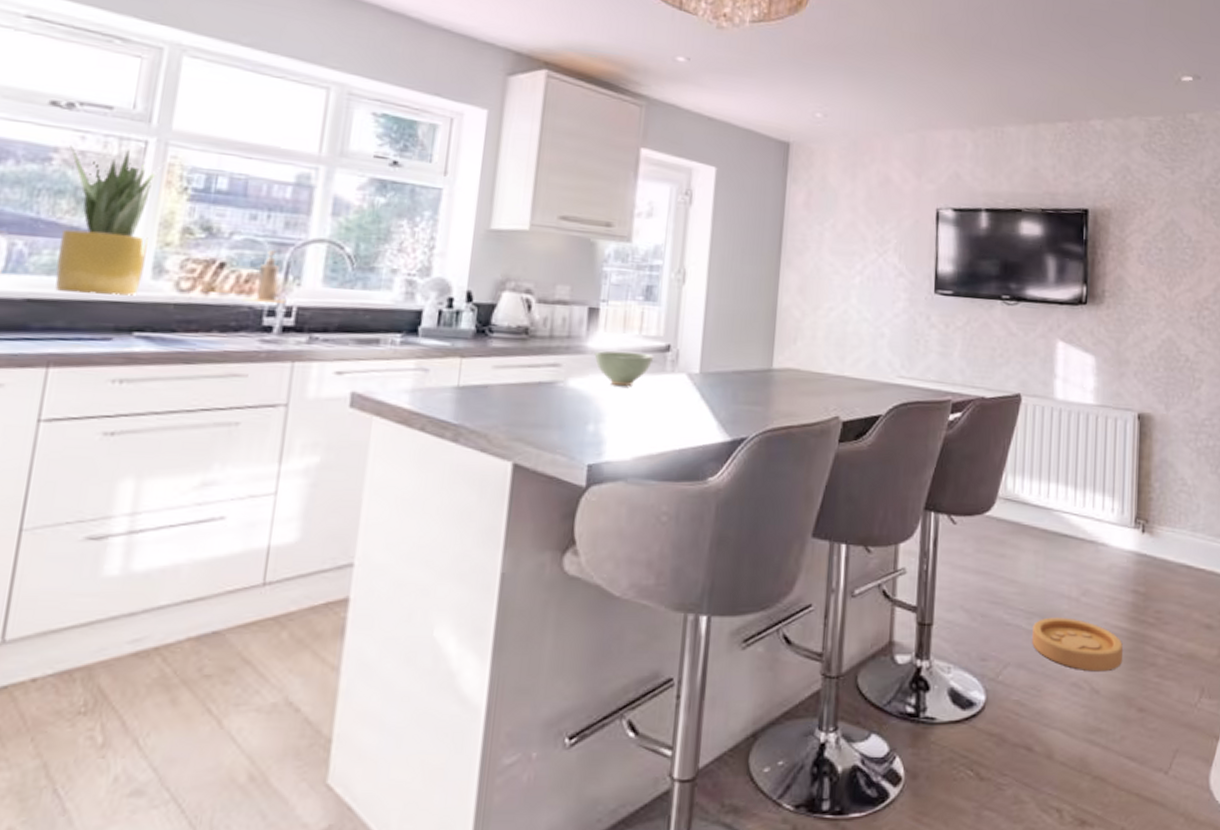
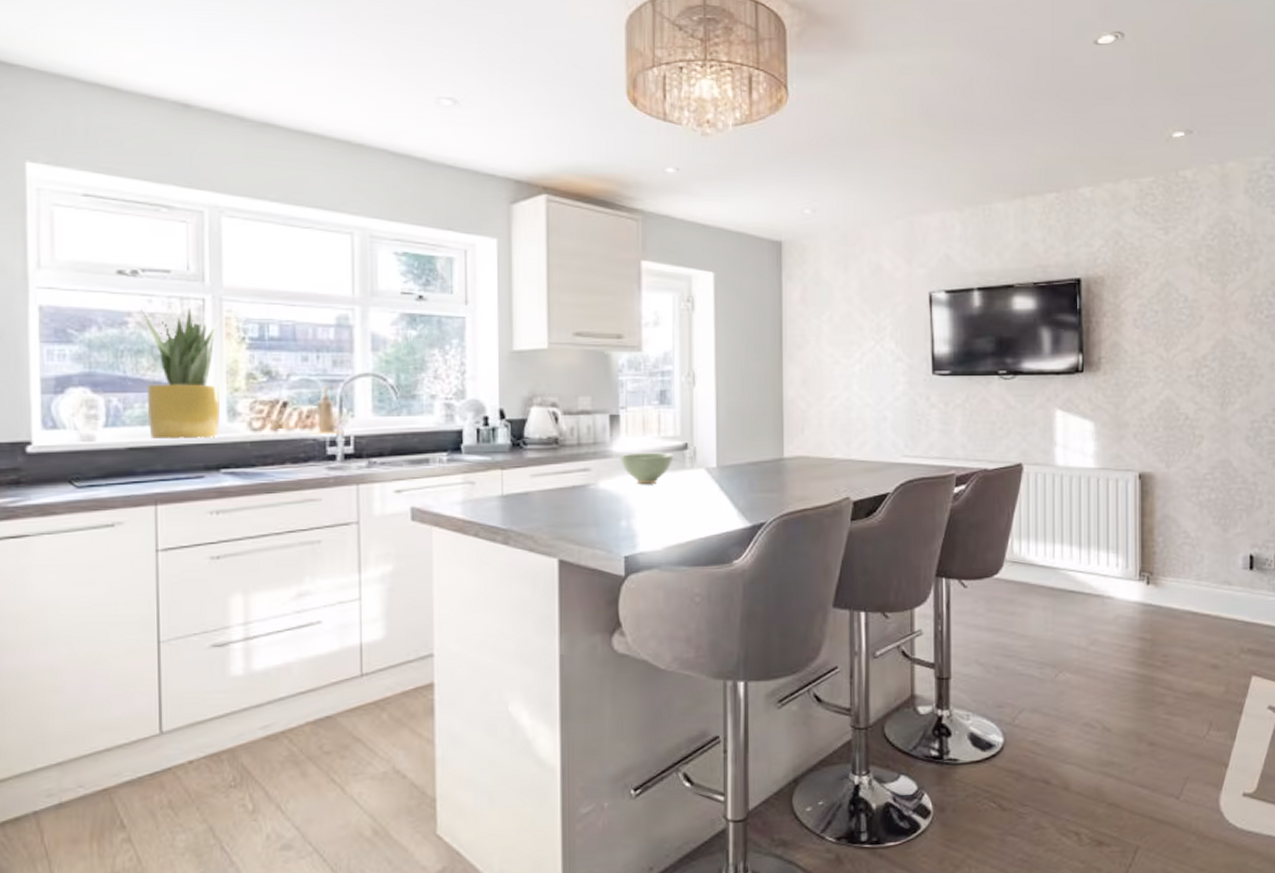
pet bowl: present [1032,617,1123,672] -> none [1045,665,1132,713]

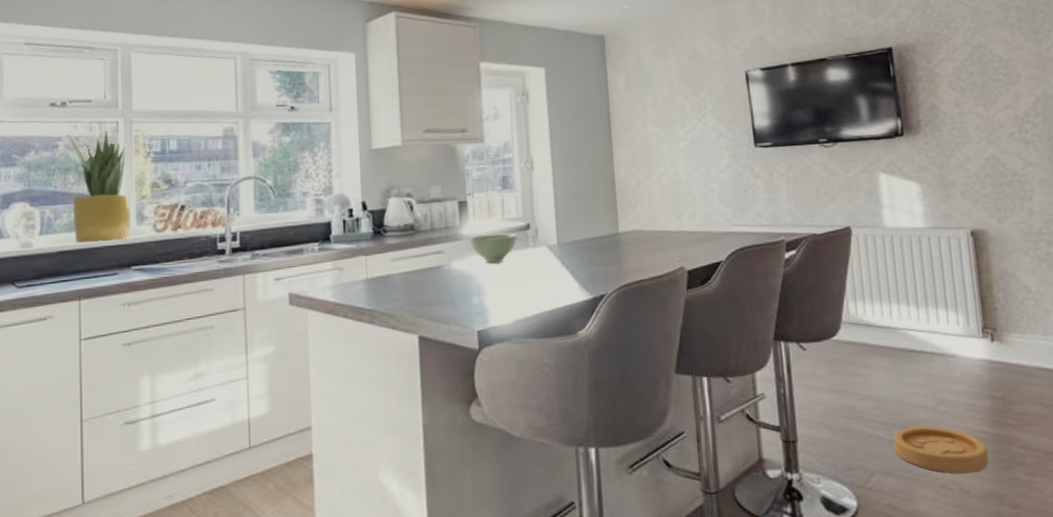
soap dispenser: present [306,386,344,435] -> none [200,190,232,234]
pet bowl: none [1045,665,1132,713] -> present [894,426,988,474]

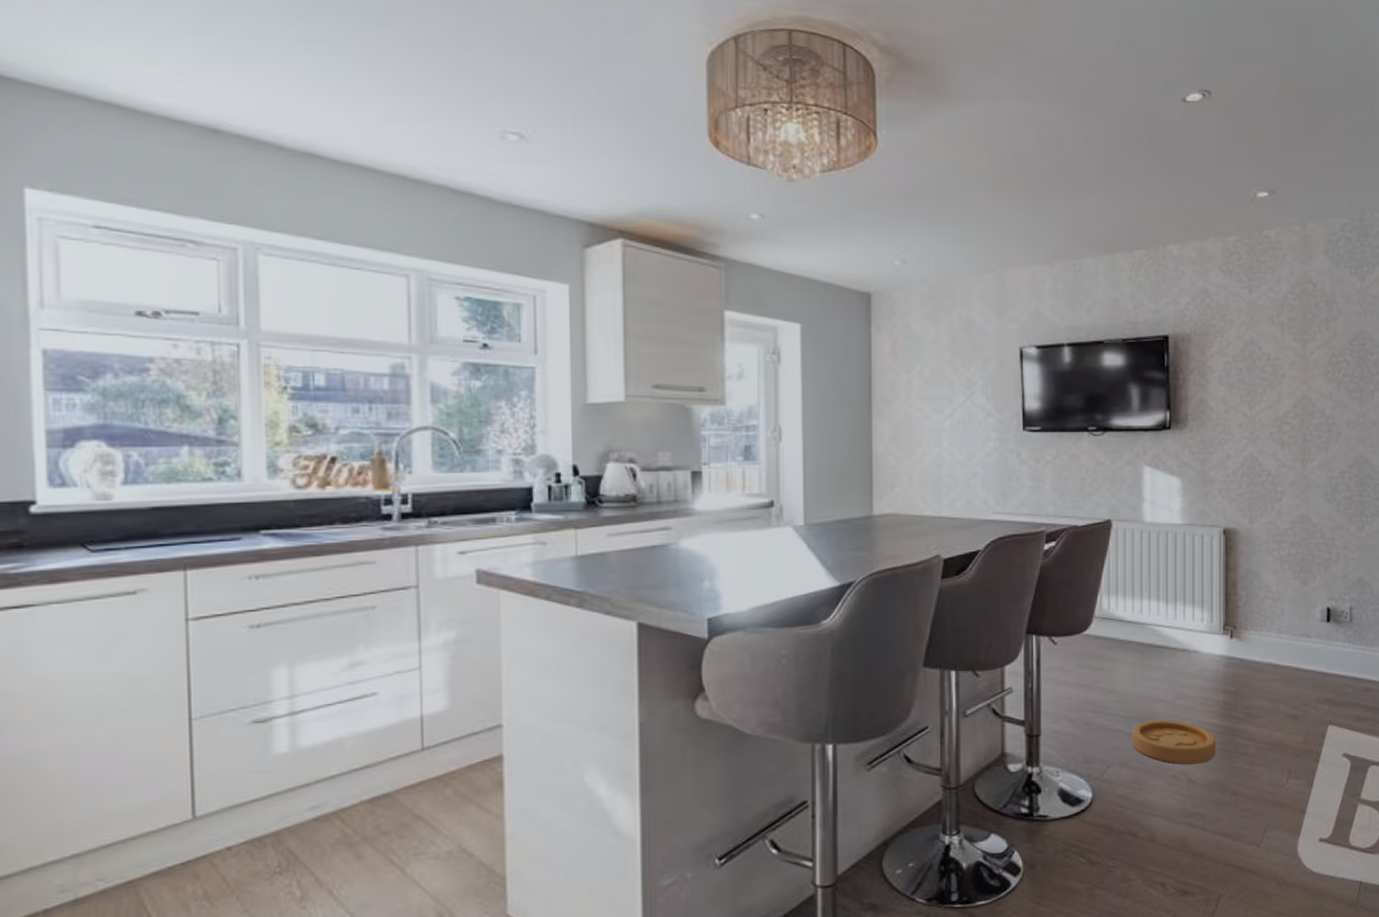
planter: present [68,130,132,244] -> none [164,354,260,499]
soap dispenser: none [200,190,232,234] -> present [358,440,401,493]
bowl: present [469,233,518,263] -> none [702,510,759,543]

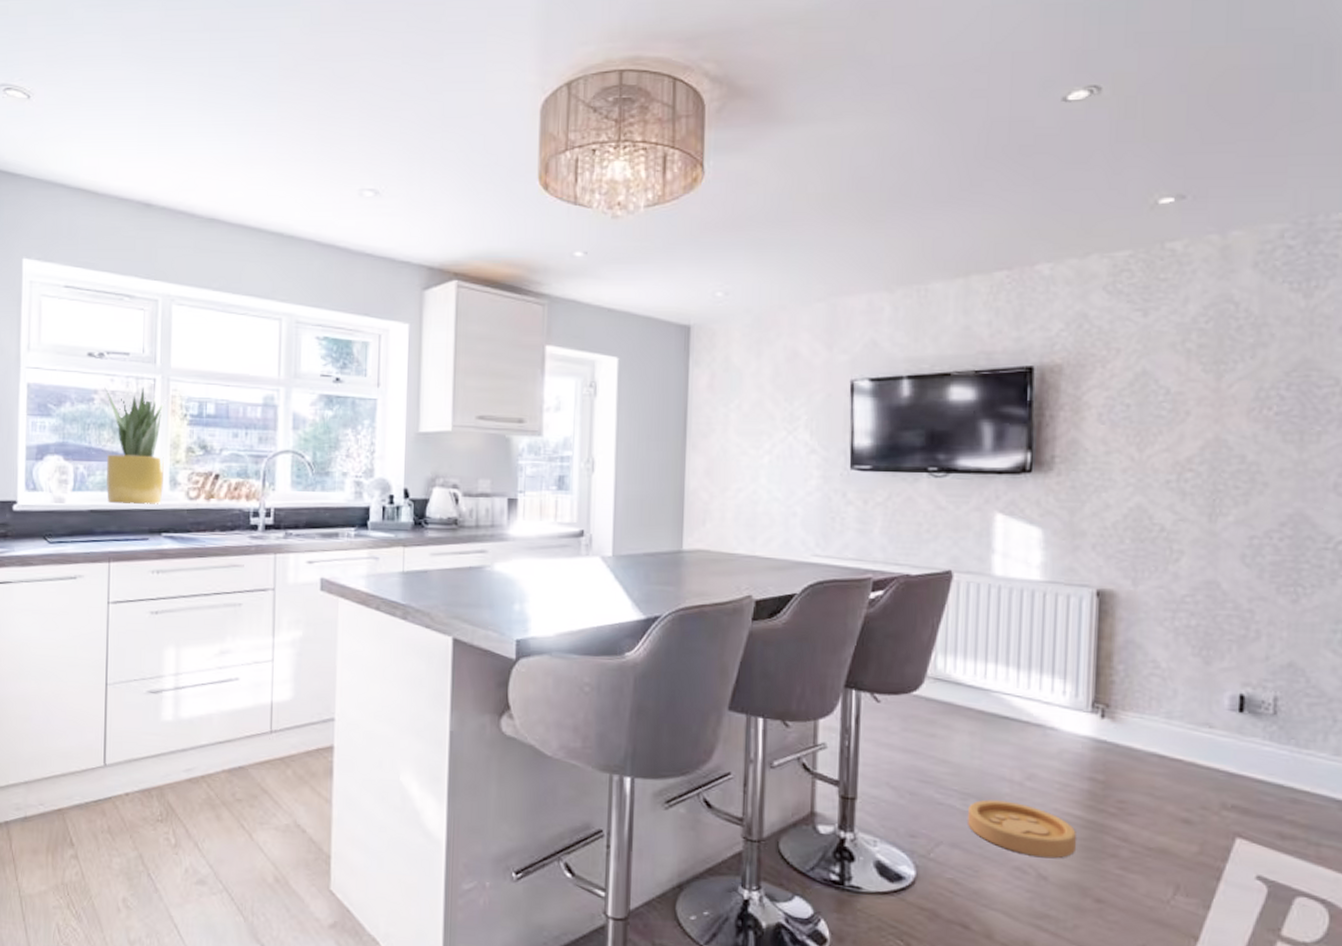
planter: none [164,354,260,499] -> present [104,387,169,505]
soap dispenser: present [358,440,401,493] -> none [234,461,266,506]

